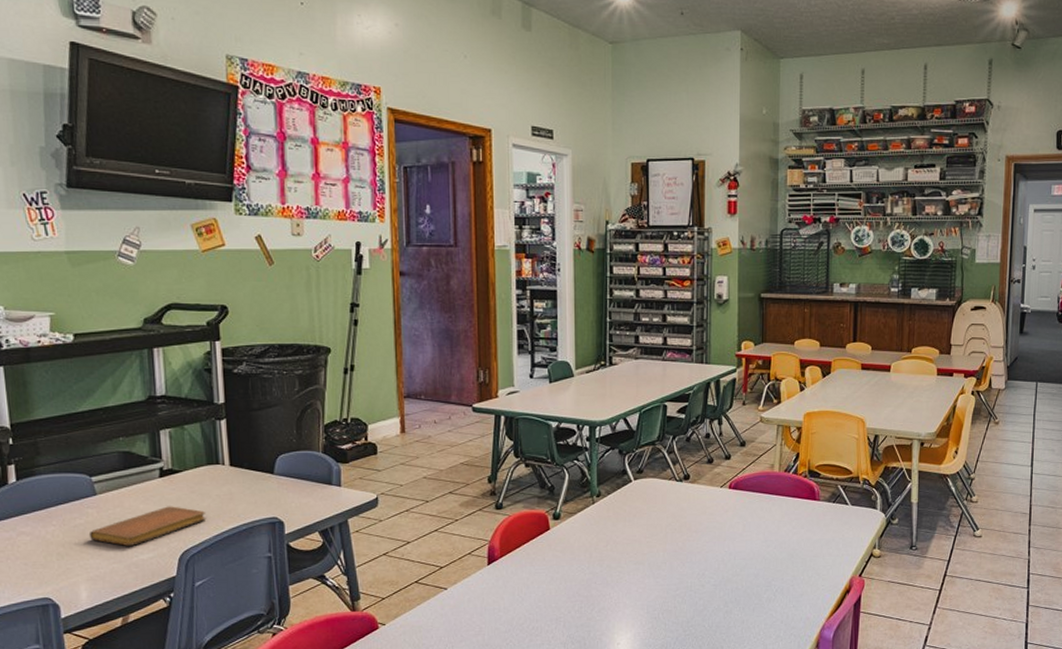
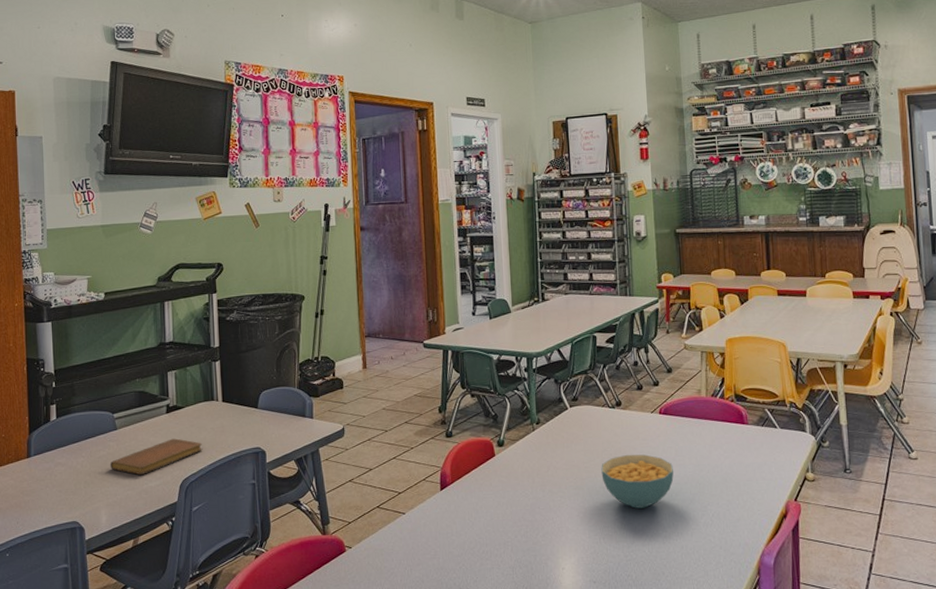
cereal bowl: none [664,529,739,584] -> present [601,454,674,509]

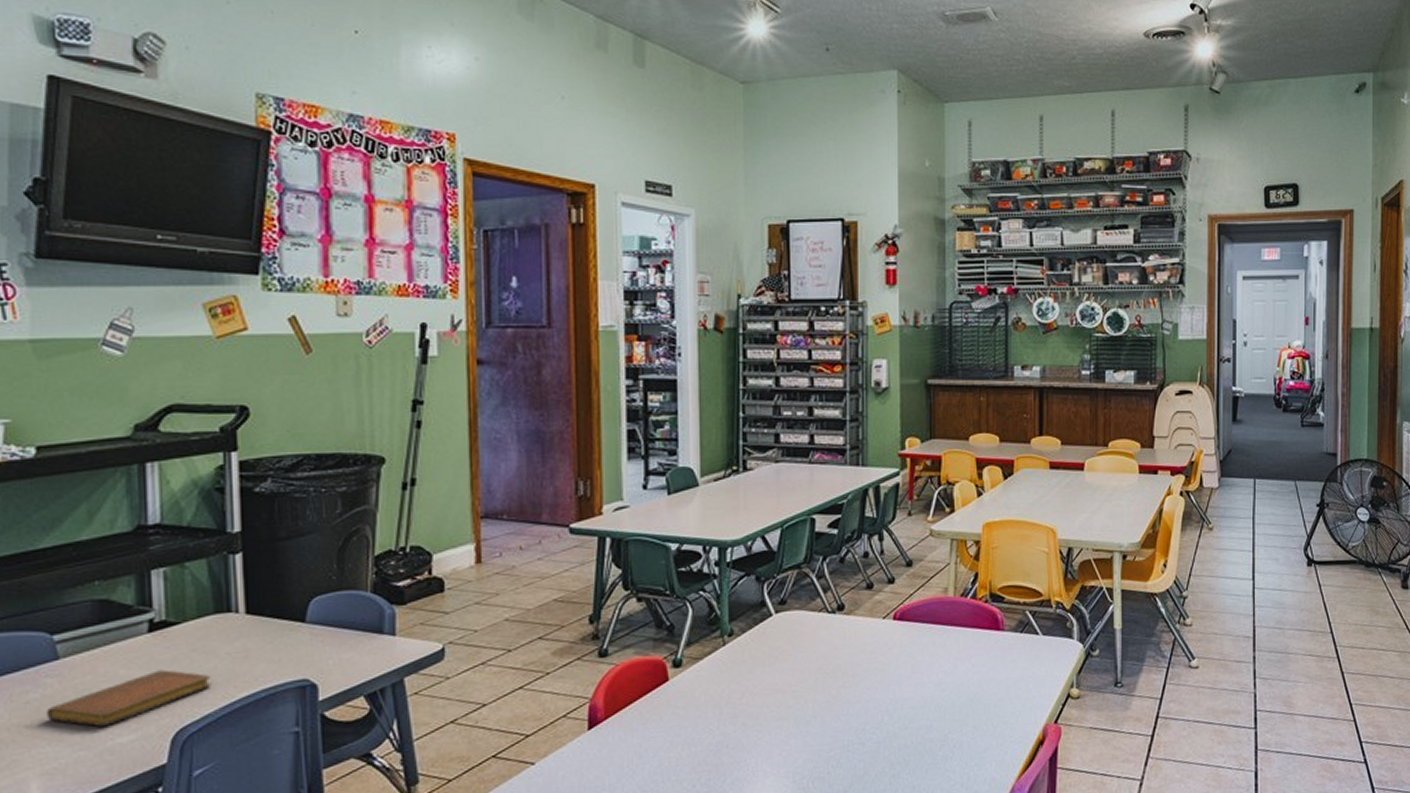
cereal bowl: present [601,454,674,509] -> none [814,672,907,742]

